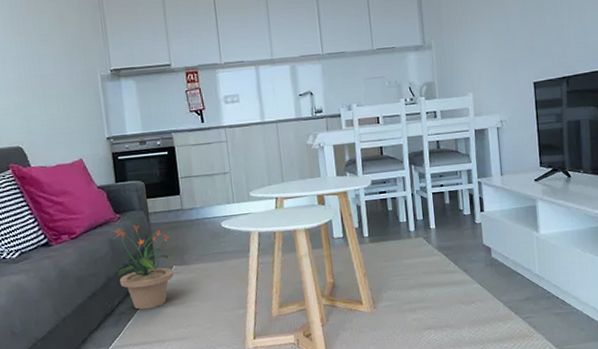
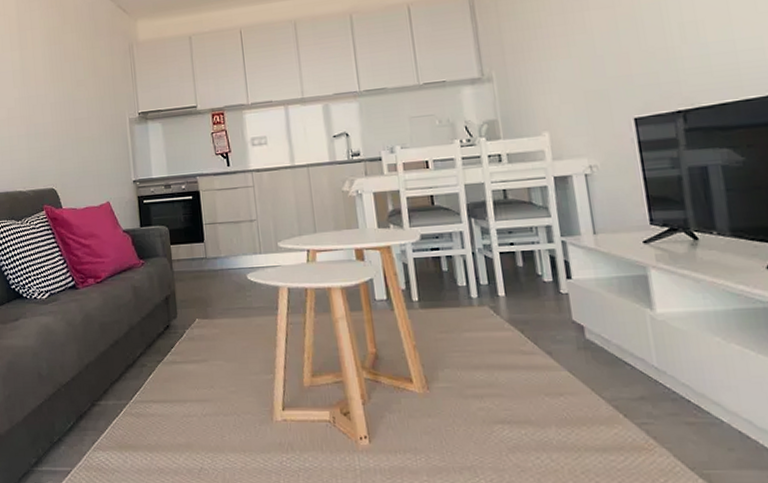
potted plant: present [114,225,174,310] -> none [137,272,196,364]

